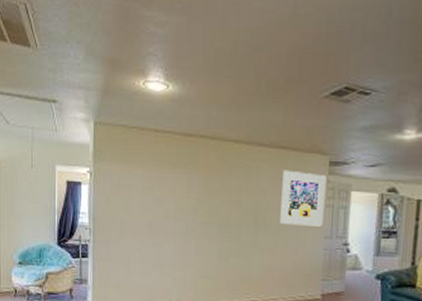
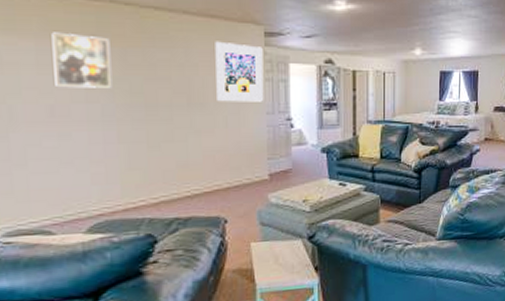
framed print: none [154,162,197,208] -> present [51,32,111,88]

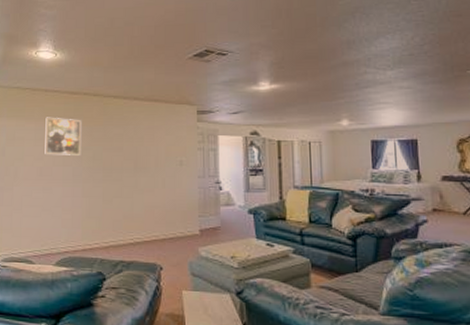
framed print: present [215,41,264,102] -> none [157,119,196,167]

